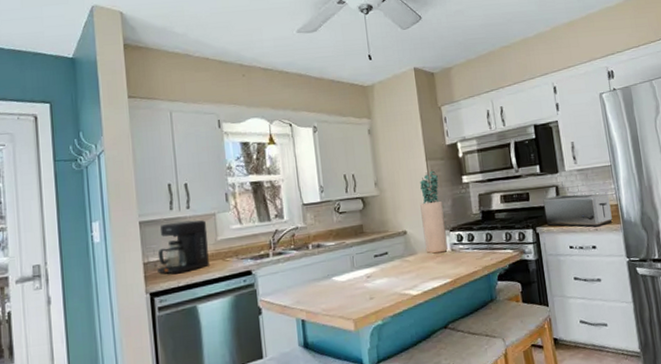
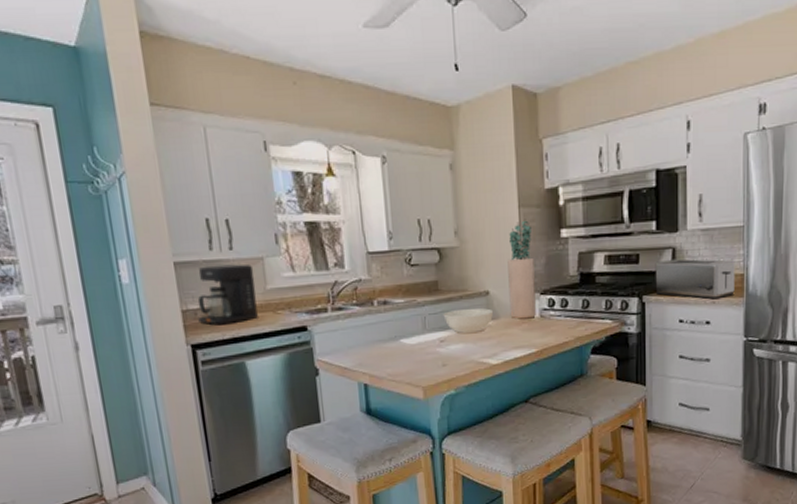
bowl: none [368,246,412,270] -> present [443,308,494,334]

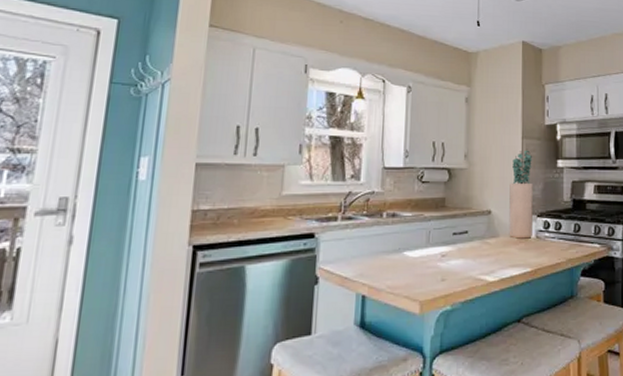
coffee maker: present [198,264,259,325] -> none [207,169,273,227]
bowl: present [443,308,494,334] -> none [447,227,494,250]

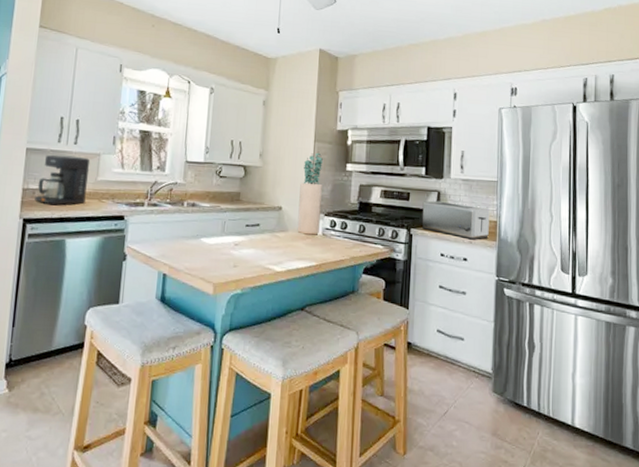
coffee maker: none [207,169,273,227] -> present [34,154,91,206]

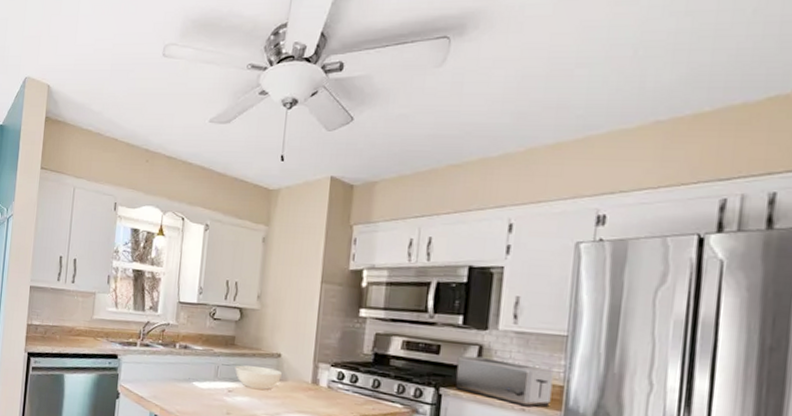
coffee maker: present [34,154,91,206] -> none [37,292,87,342]
bowl: none [240,219,284,242] -> present [235,365,283,391]
vase: present [297,151,323,235] -> none [298,294,331,388]

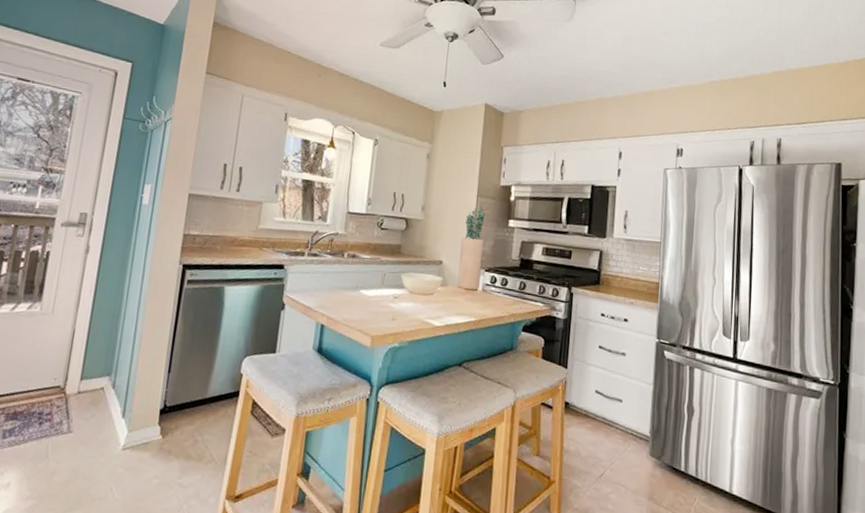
vase: none [298,294,331,388] -> present [457,206,485,291]
toaster: present [454,356,554,408] -> none [582,259,652,301]

